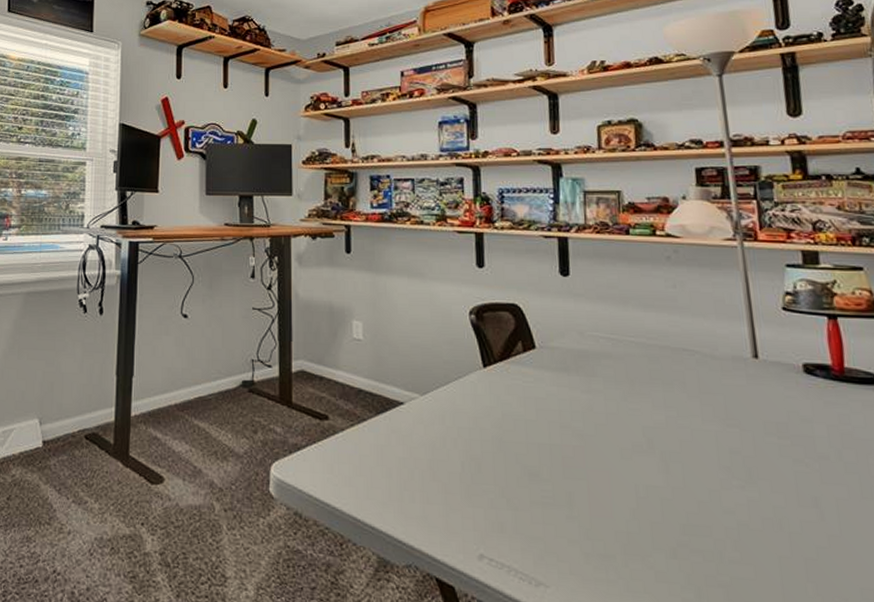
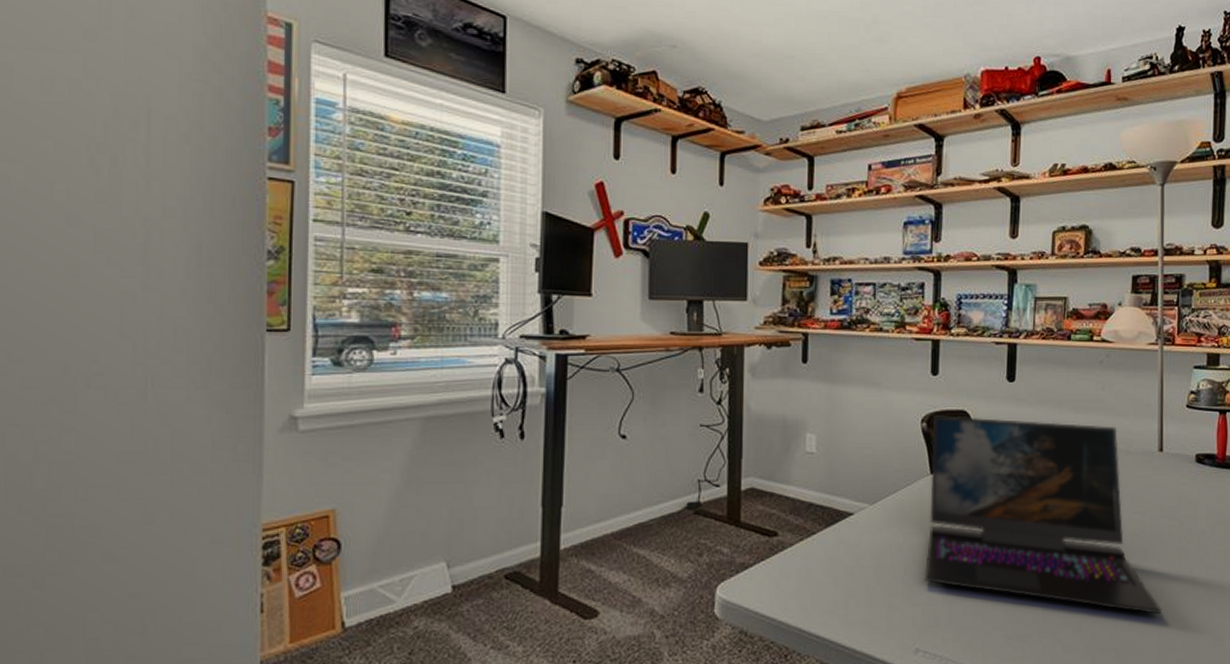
laptop: none [481,307,782,551] -> present [924,414,1162,615]

